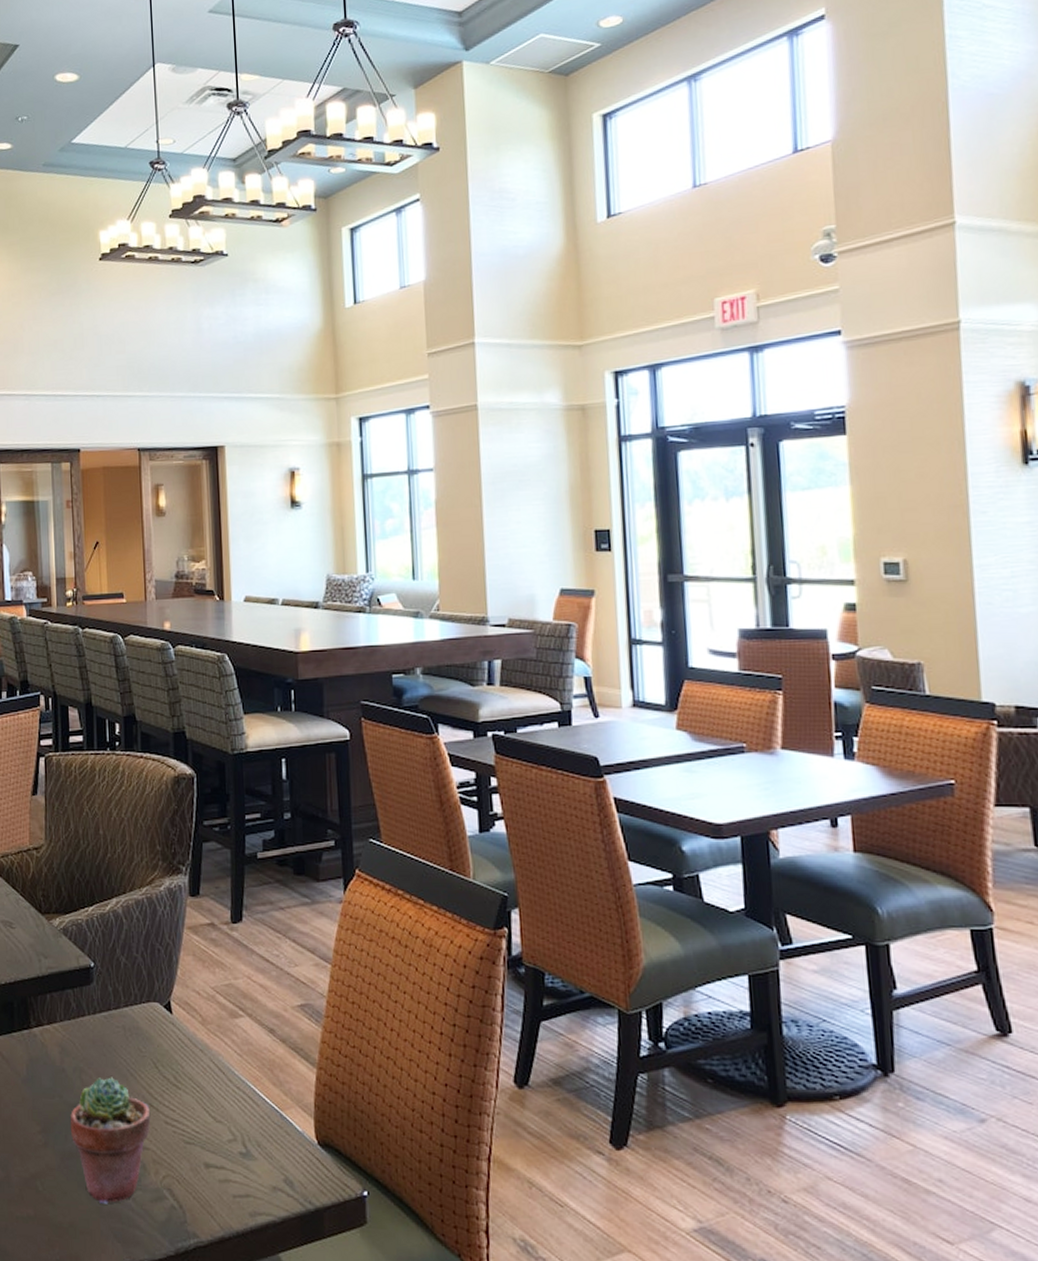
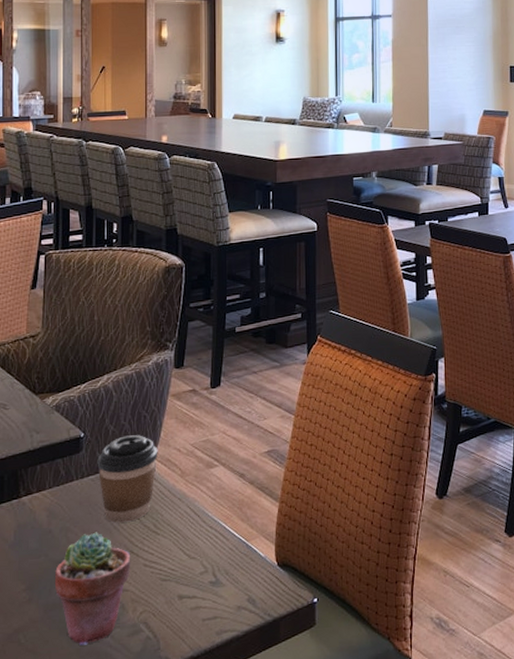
coffee cup: none [109,970,175,1070] -> present [97,435,158,523]

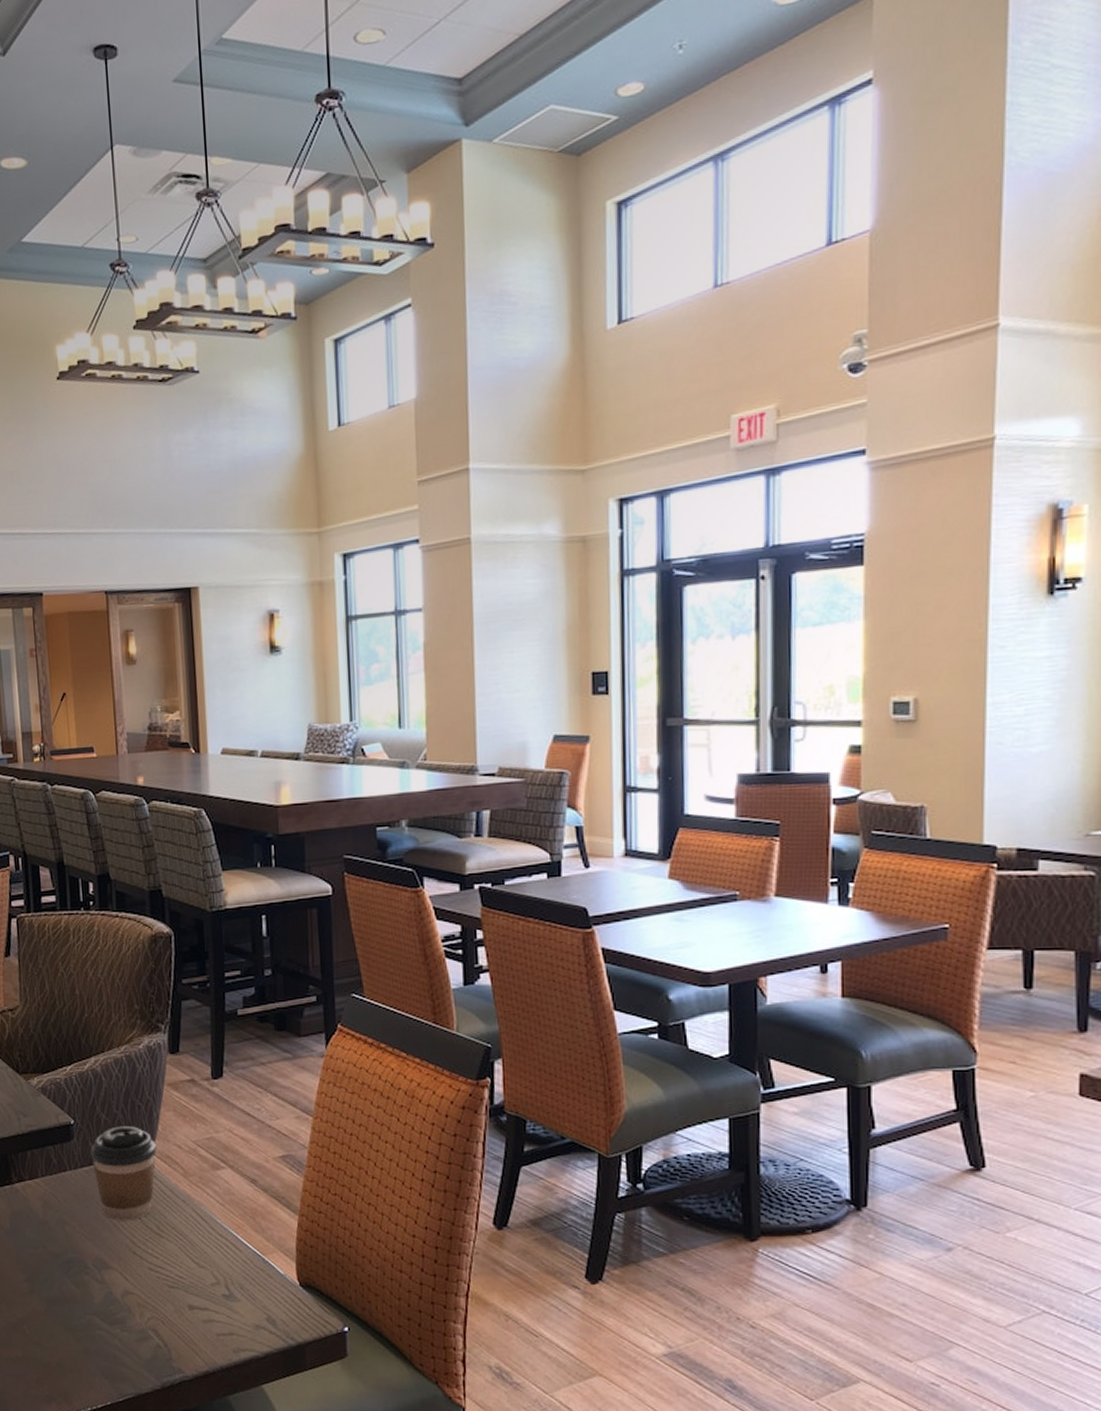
potted succulent: present [55,532,131,646] -> none [55,1228,135,1345]

